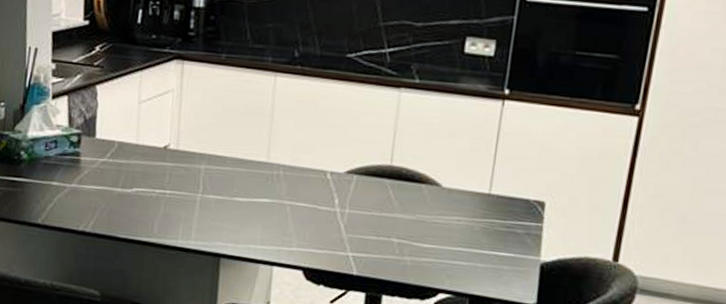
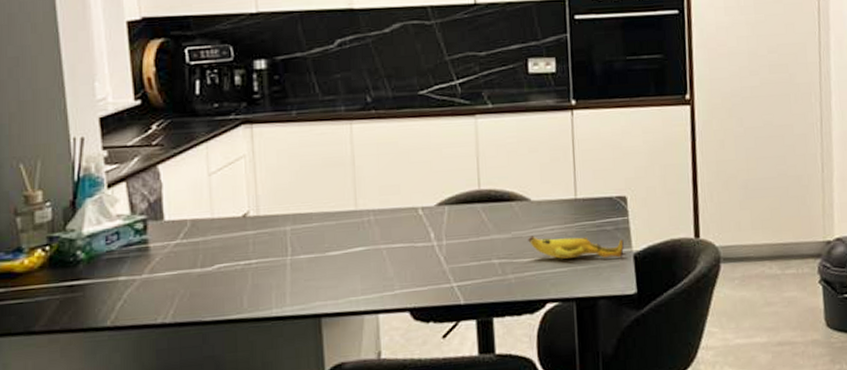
banana: none [431,222,533,265] -> present [528,236,624,259]

